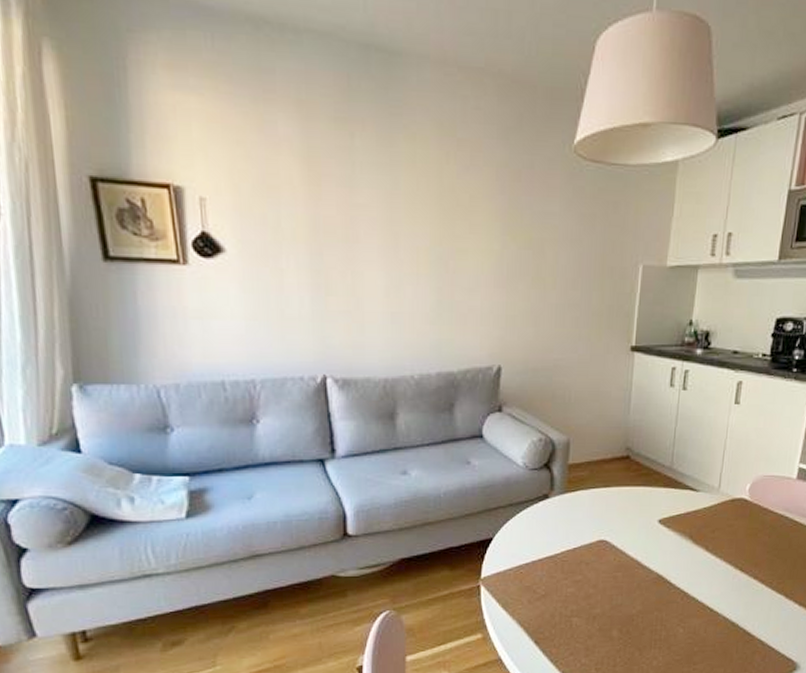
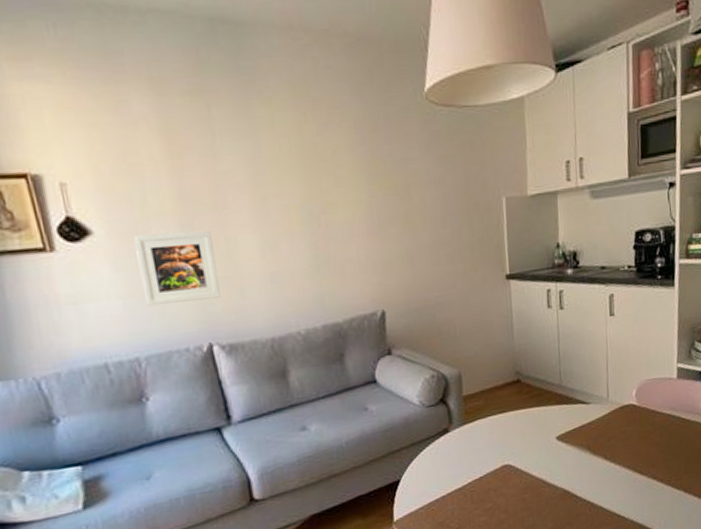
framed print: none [264,257,340,332] -> present [134,230,221,307]

